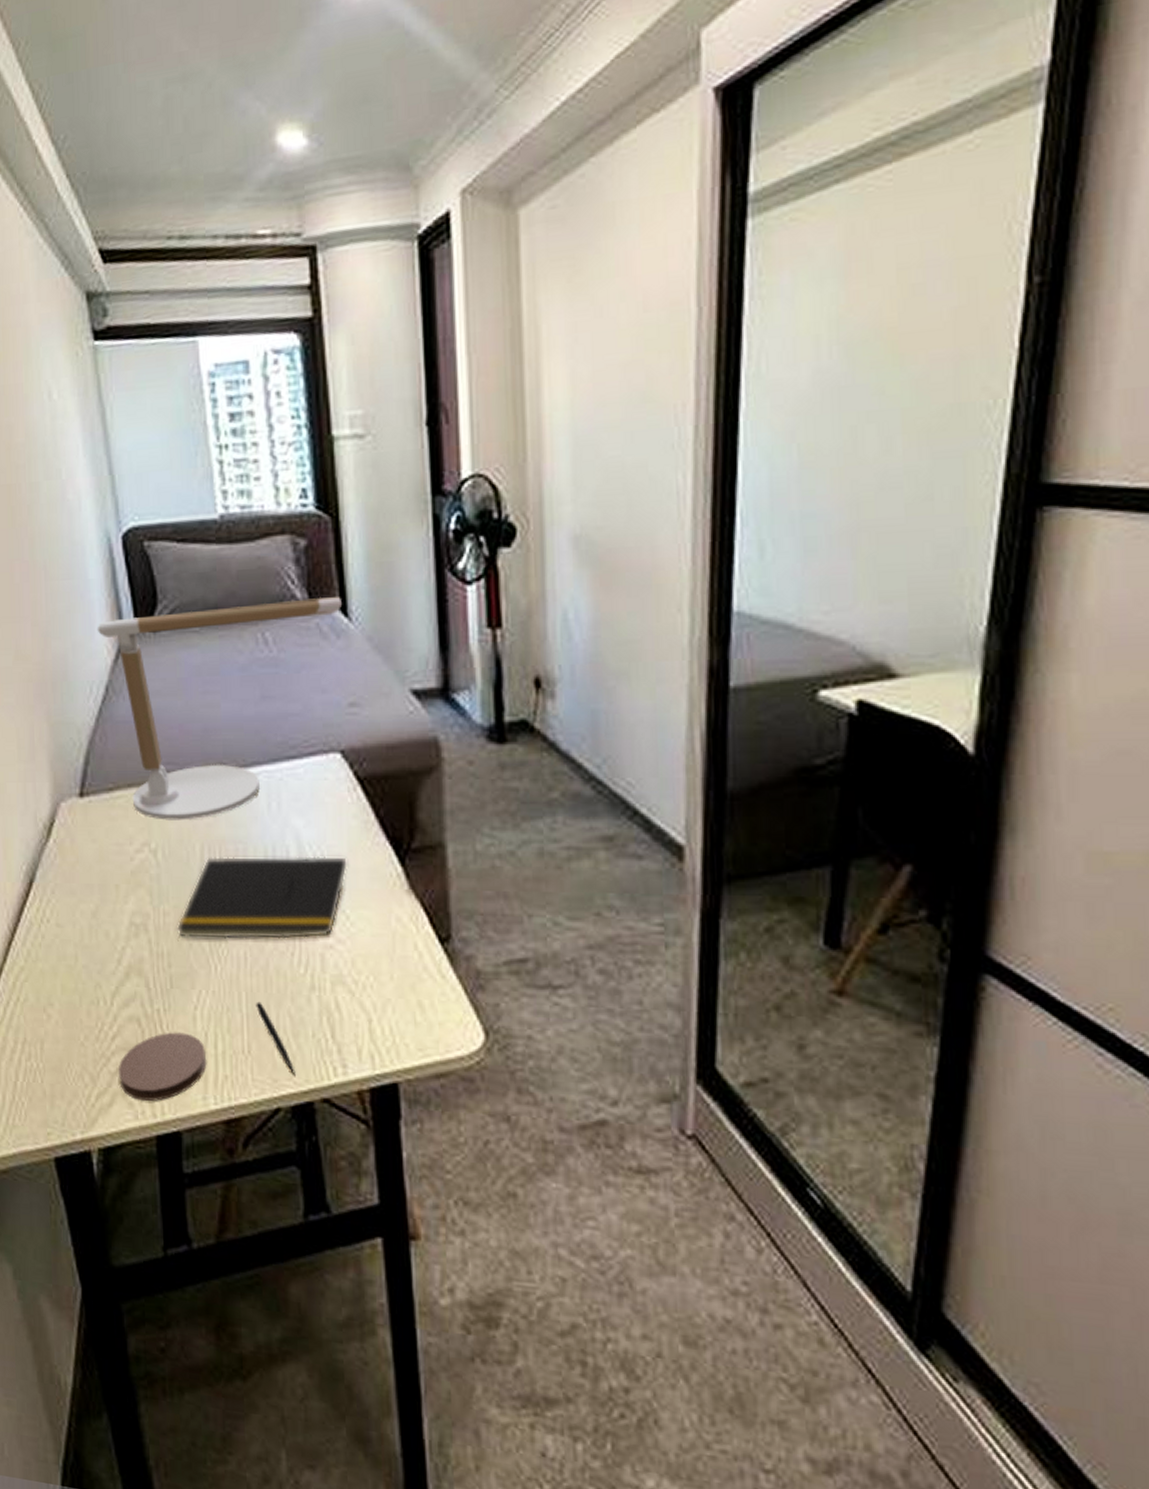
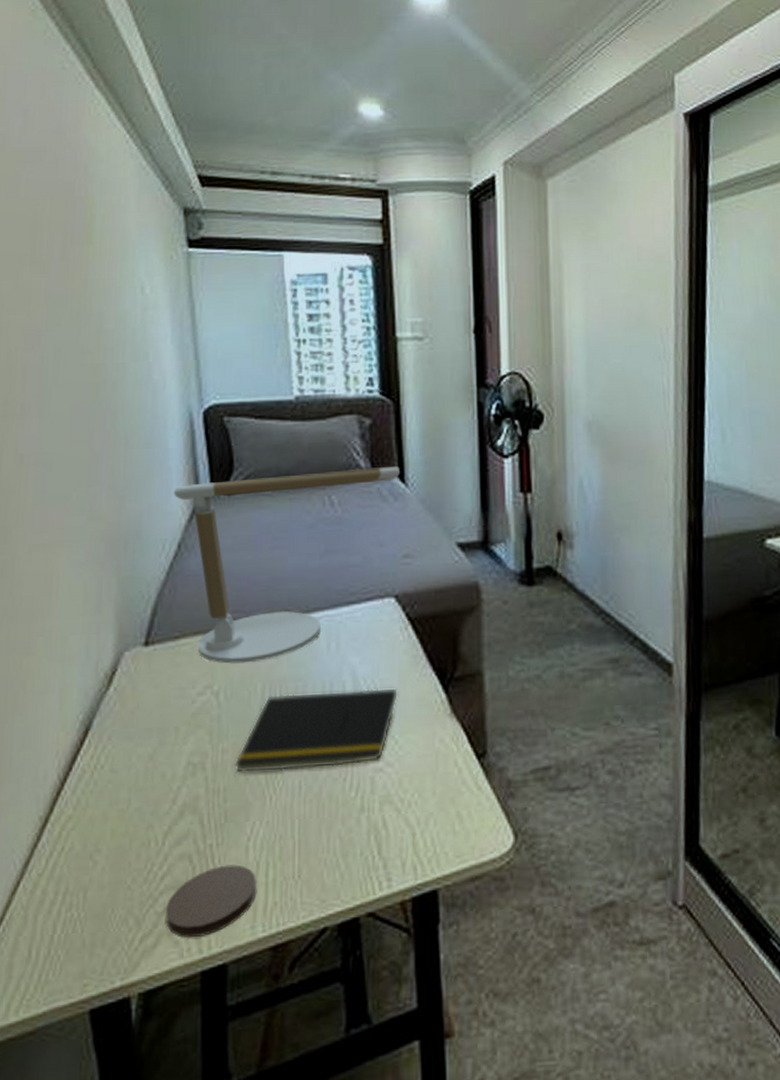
pen: present [256,1001,296,1076] -> none [308,827,343,894]

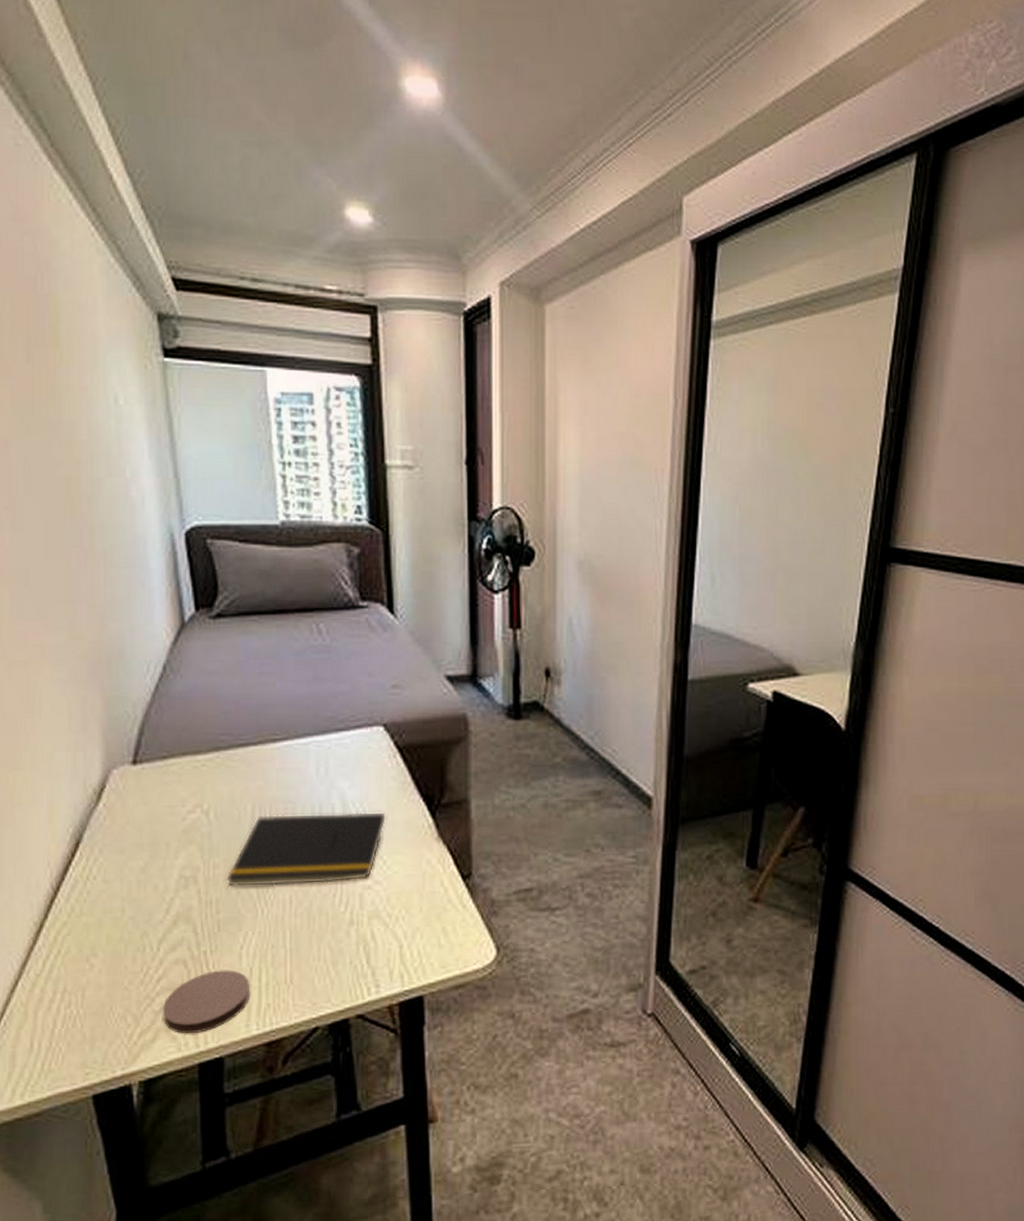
desk lamp: present [173,466,400,664] -> none [156,596,389,784]

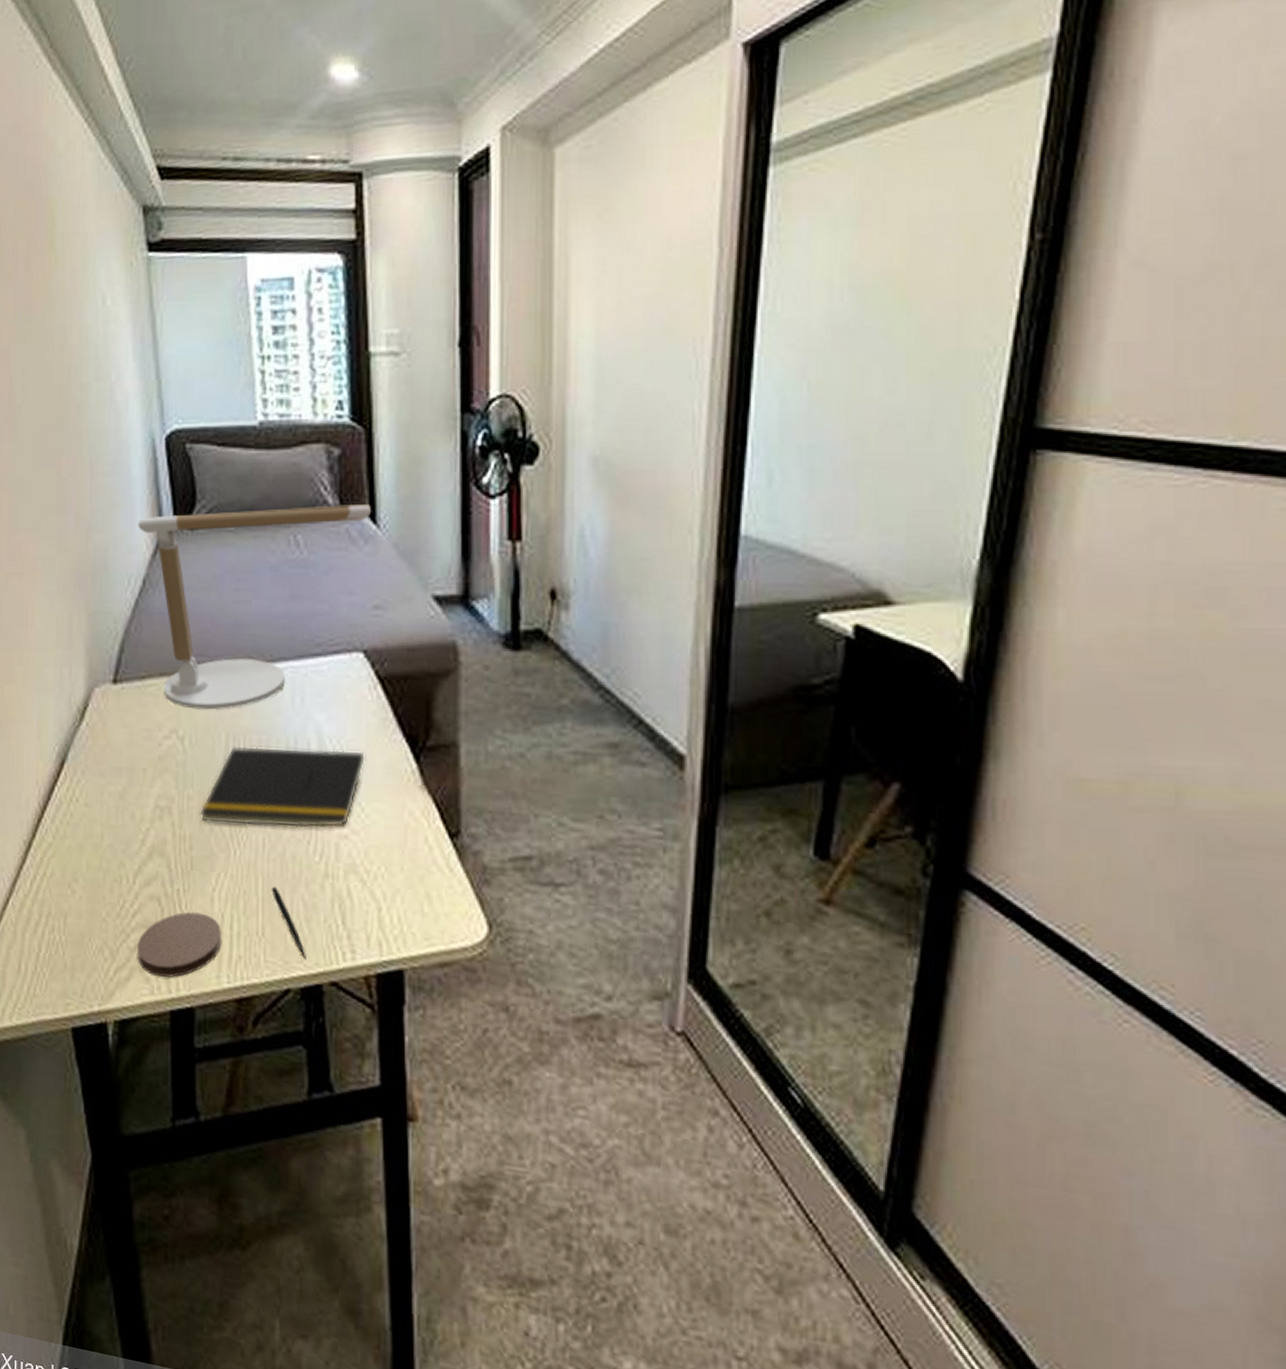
desk lamp: none [156,596,389,784] -> present [137,503,371,710]
pen: none [299,937,333,998] -> present [271,886,306,959]

